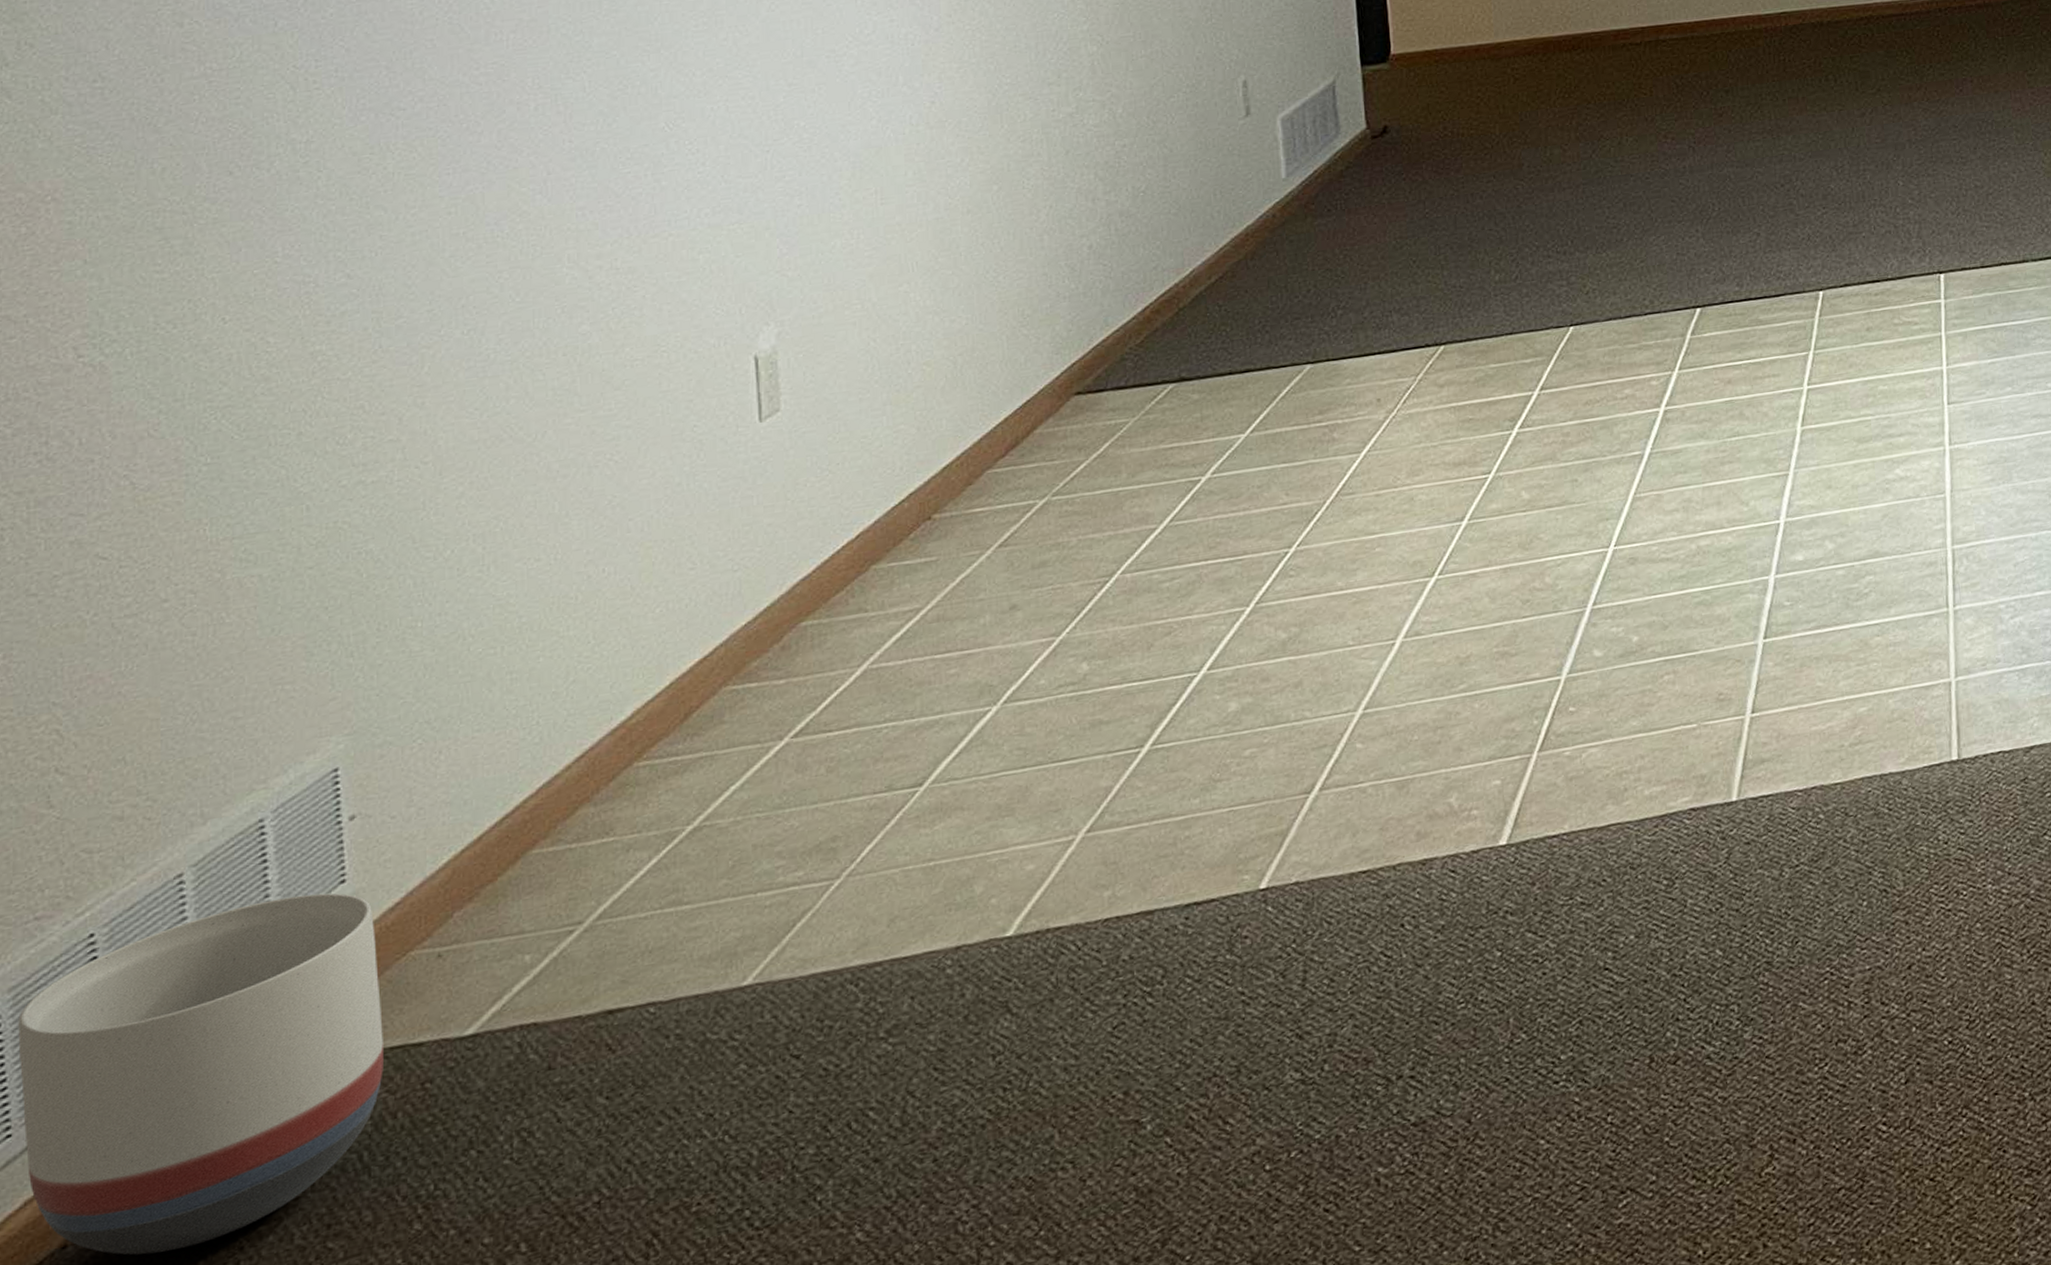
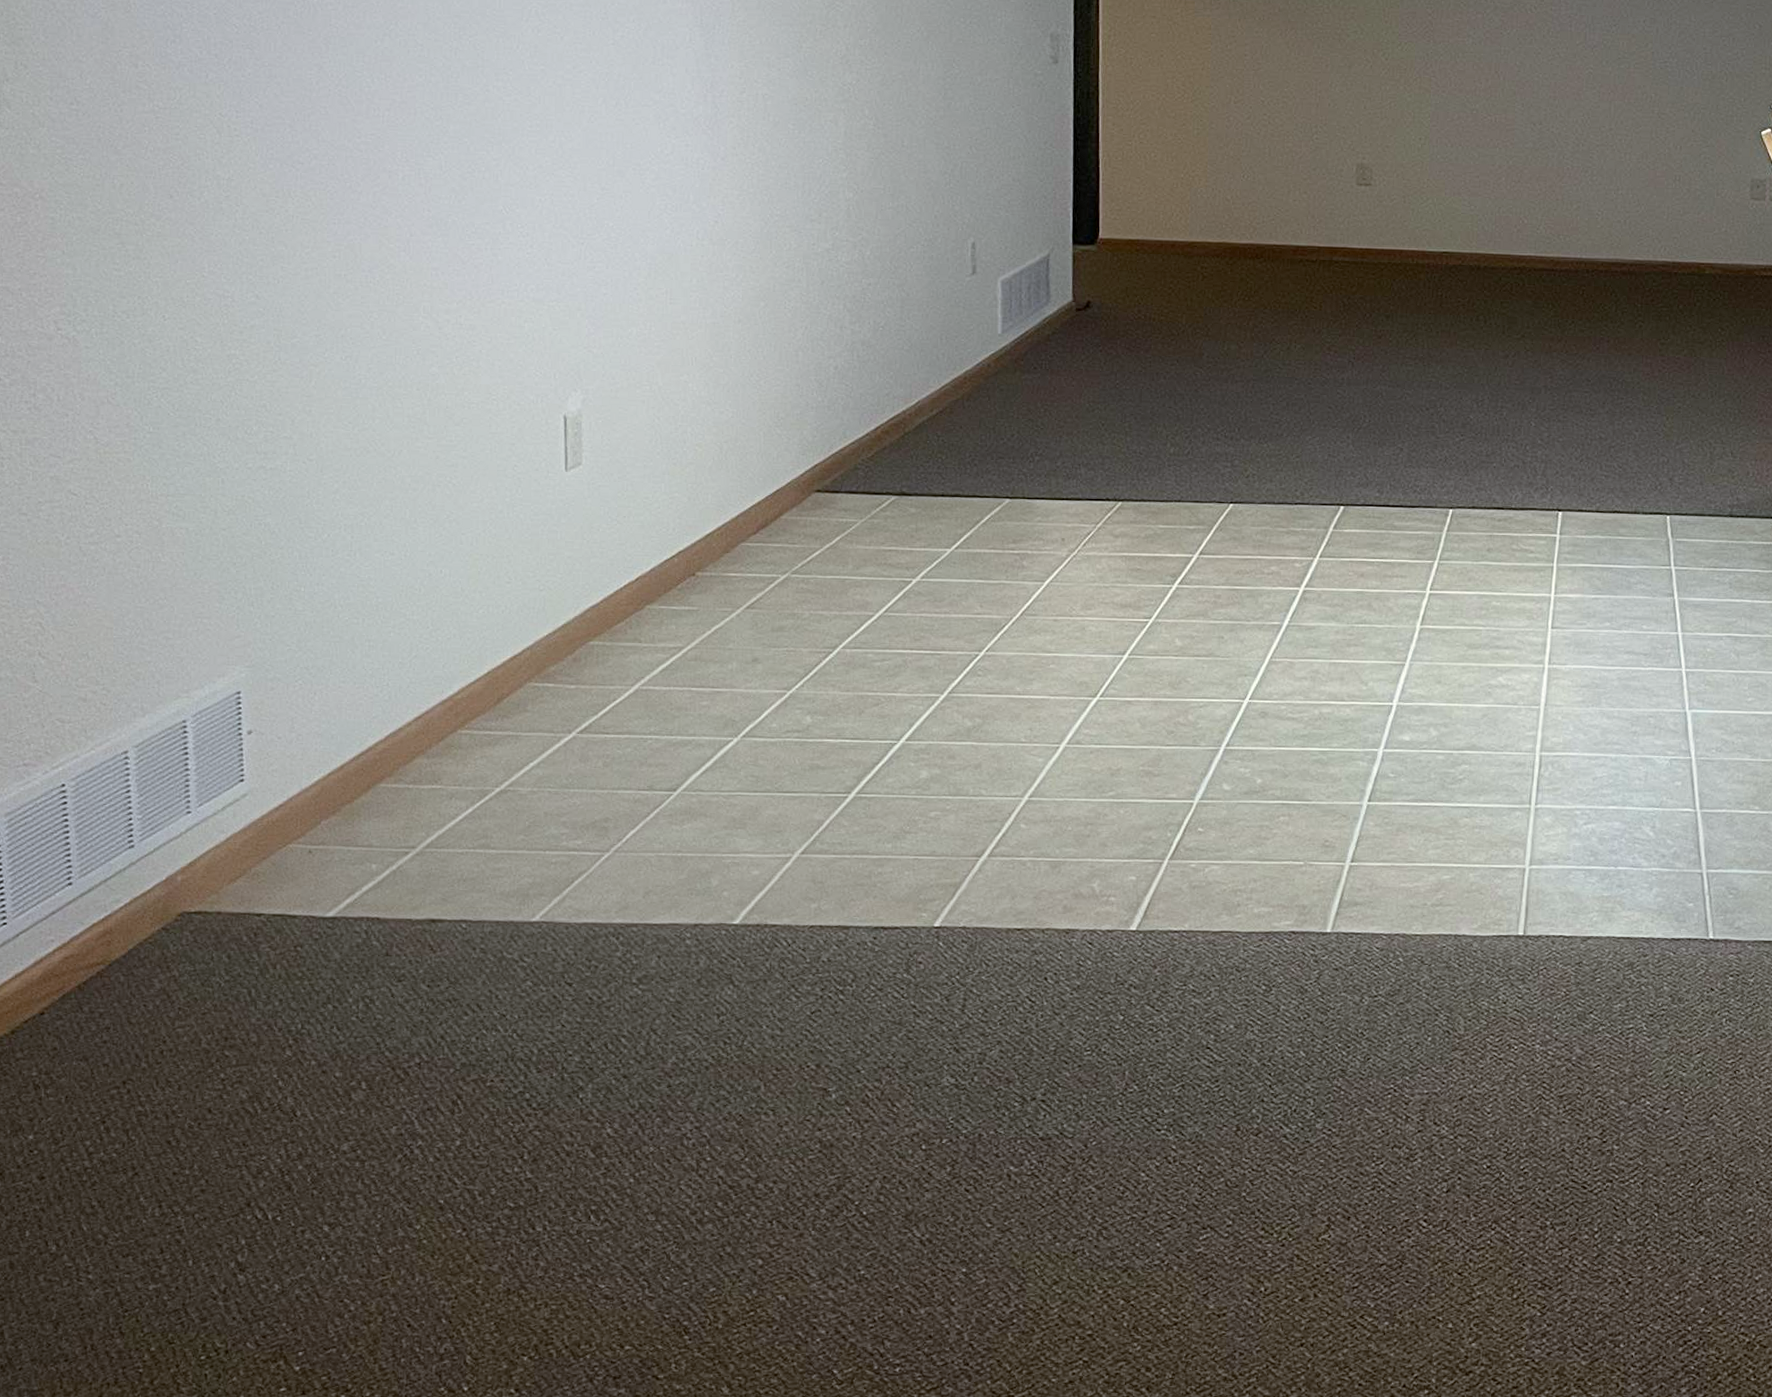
planter: present [18,893,385,1255] -> none [12,784,269,1033]

